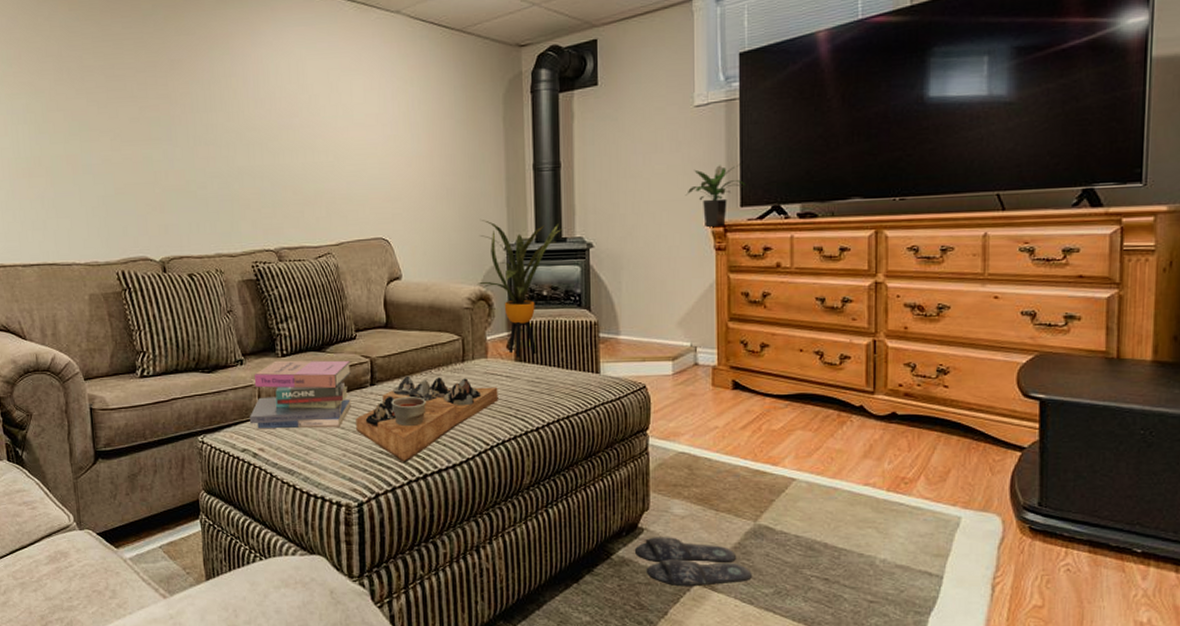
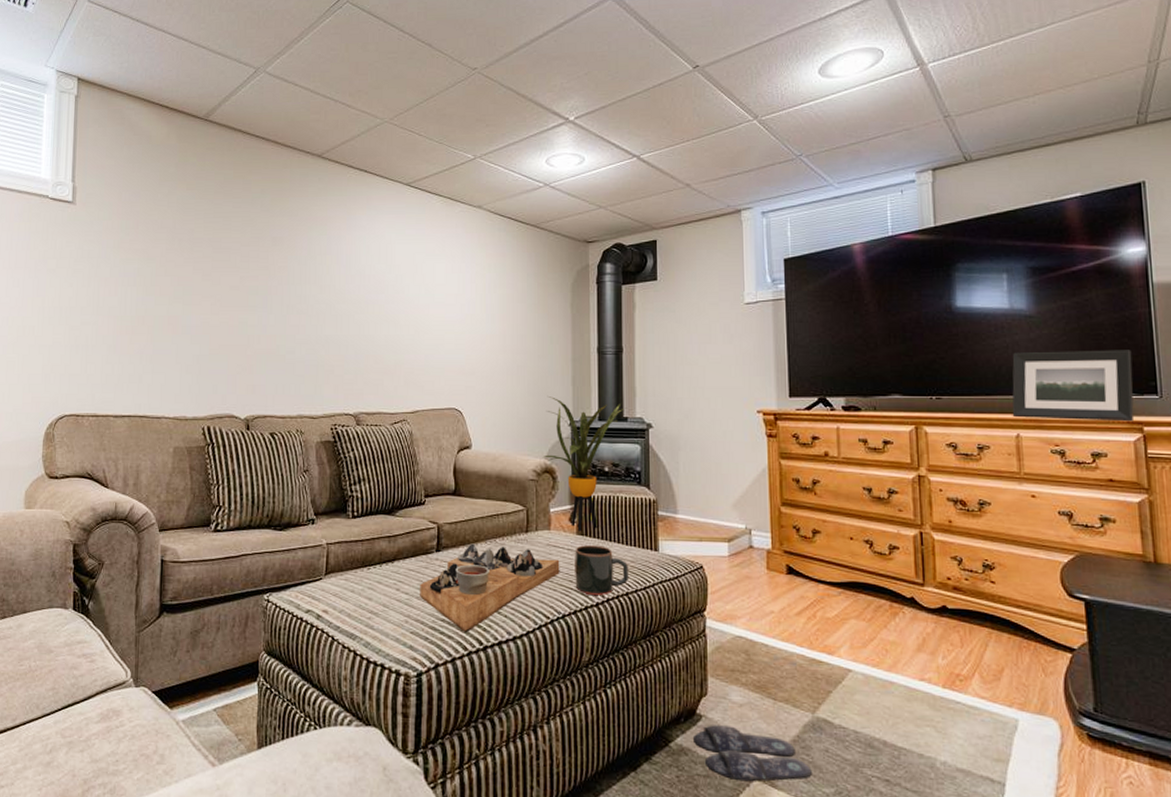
books: present [249,360,351,429] -> none [315,521,418,593]
mug: none [513,371,570,421] -> present [575,545,629,596]
potted plant: present [685,164,747,228] -> none [737,358,795,416]
picture frame: none [981,134,1119,216] -> present [1012,350,1135,422]

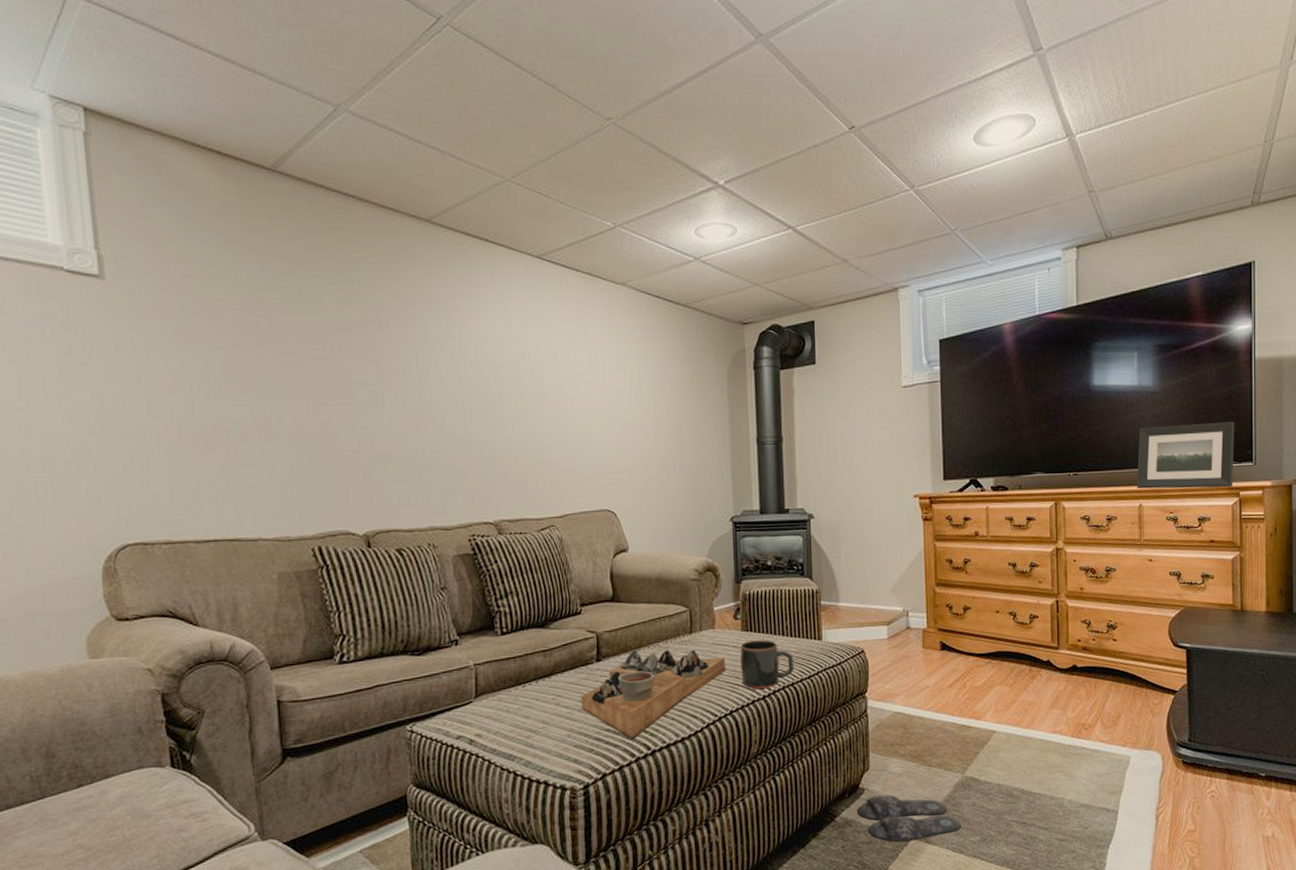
house plant: present [542,396,624,531] -> none [703,492,786,628]

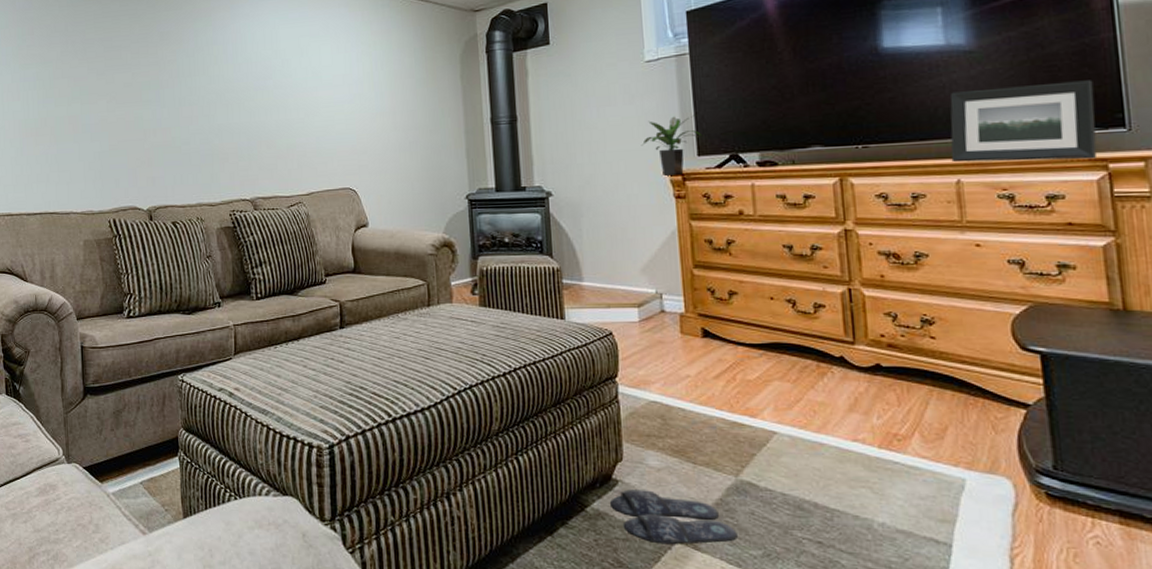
decorative tray: present [581,649,726,741] -> none [326,319,465,406]
mug: present [740,640,795,690] -> none [478,316,536,366]
potted plant: none [895,441,949,500] -> present [641,115,703,177]

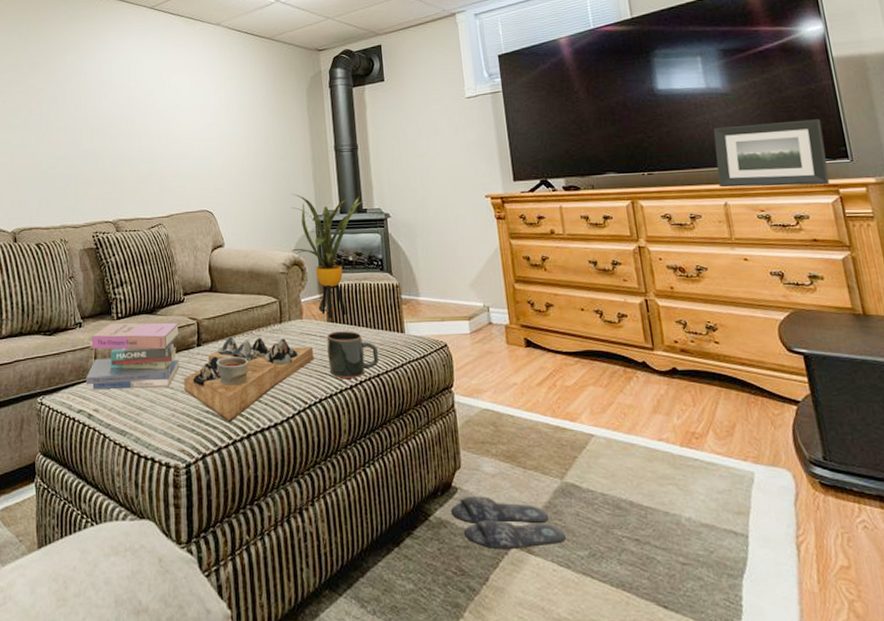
books: none [225,303,322,370] -> present [85,322,180,390]
decorative tray: none [326,319,465,406] -> present [184,336,314,423]
house plant: none [440,170,522,303] -> present [290,194,363,319]
mug: none [478,316,536,366] -> present [326,331,379,379]
potted plant: present [641,115,703,177] -> none [465,145,517,200]

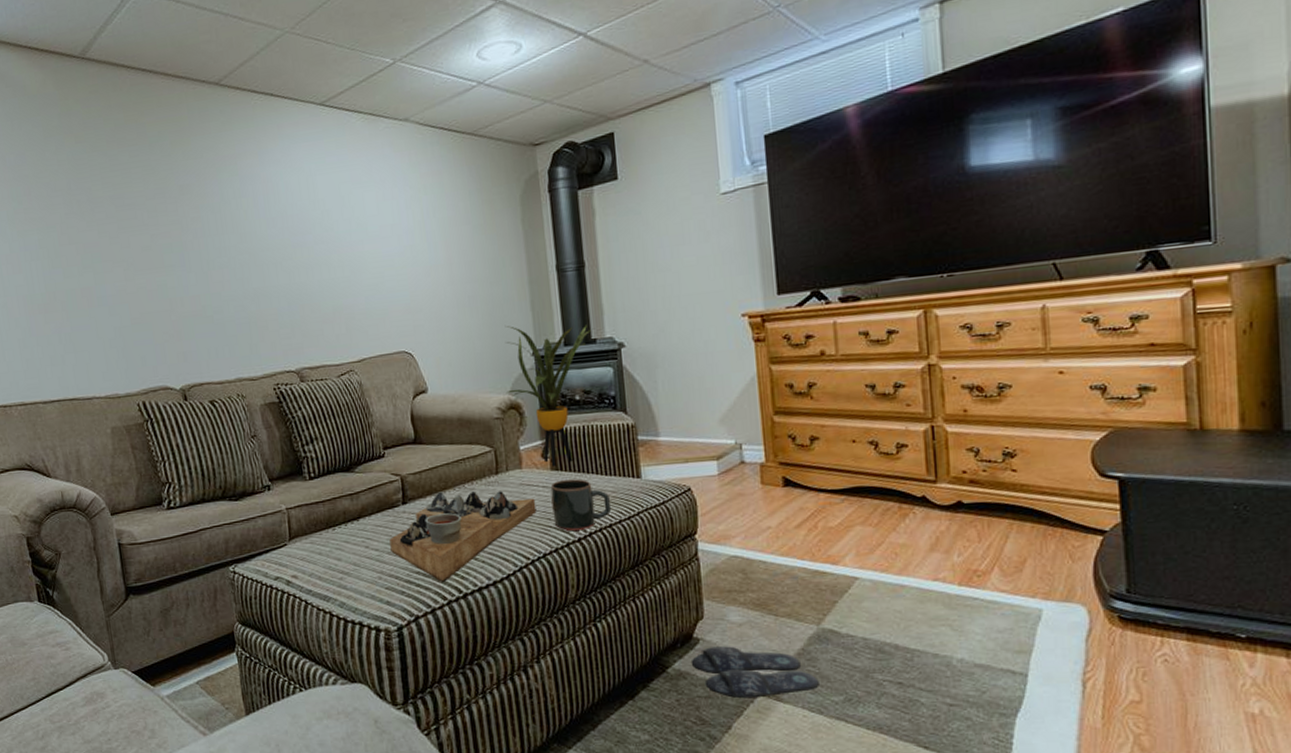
books: present [85,322,180,390] -> none [280,480,384,555]
picture frame: present [713,119,830,188] -> none [1036,191,1182,287]

